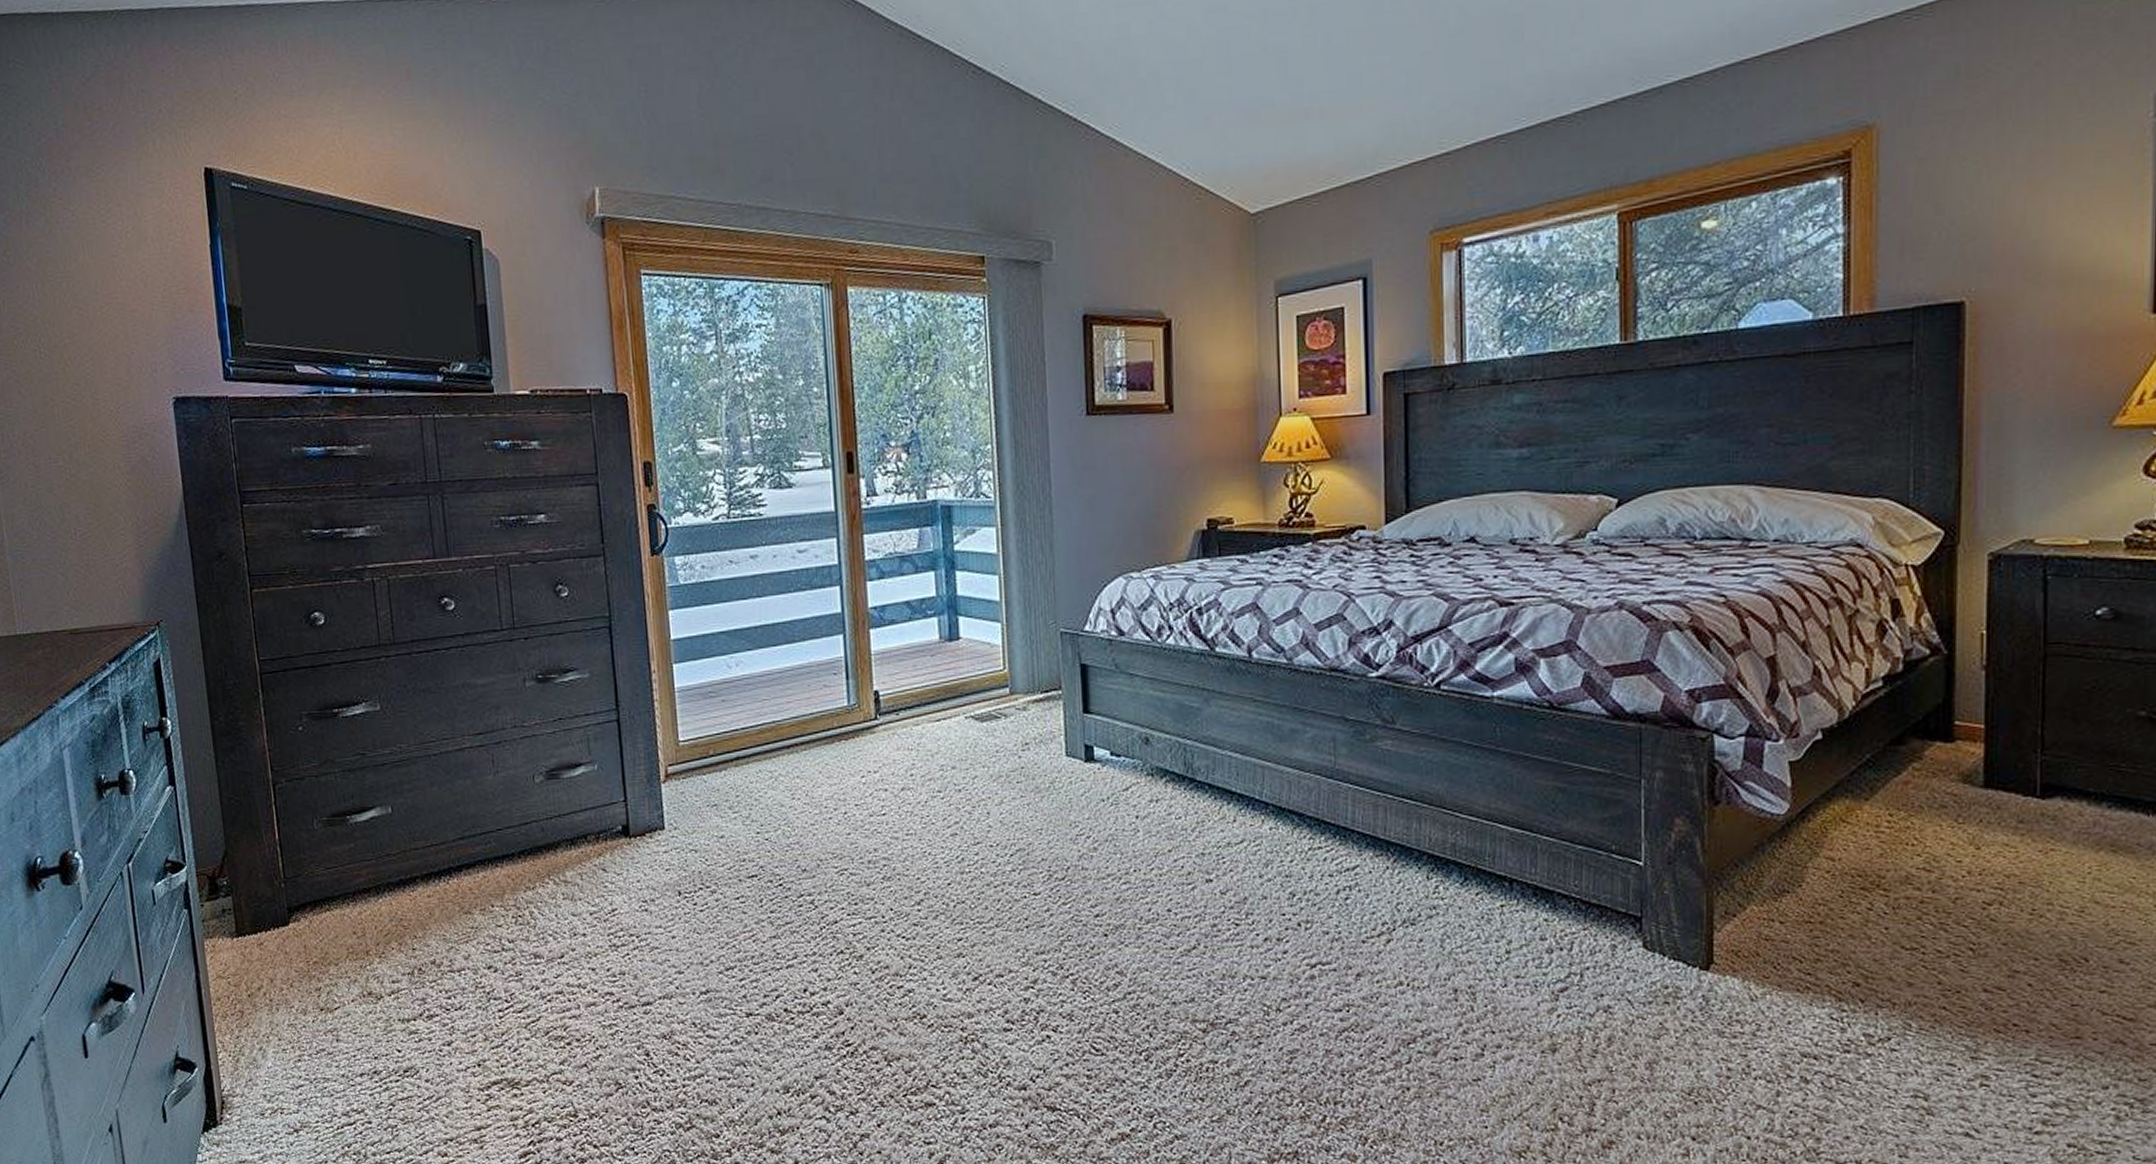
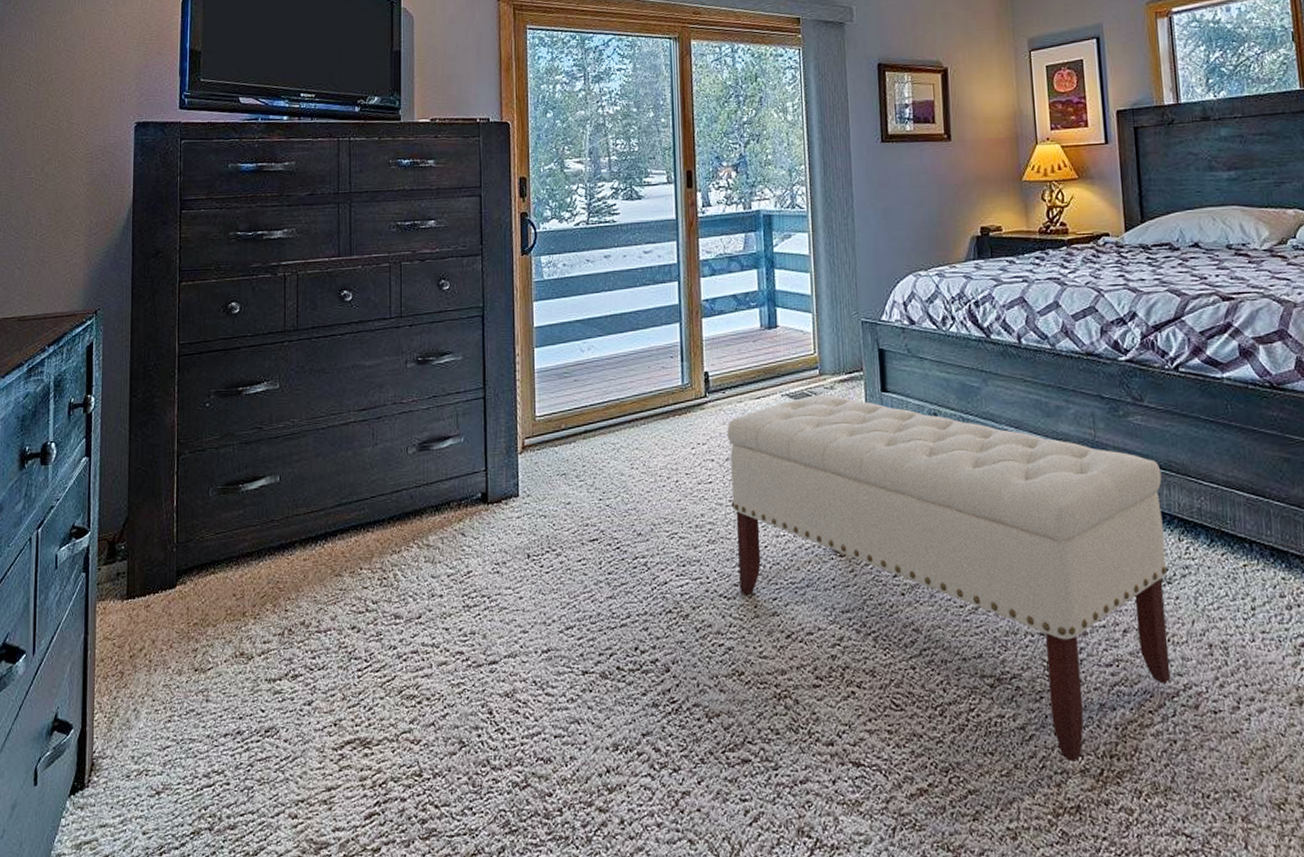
bench: none [902,716,1412,1108] -> present [727,394,1171,762]

